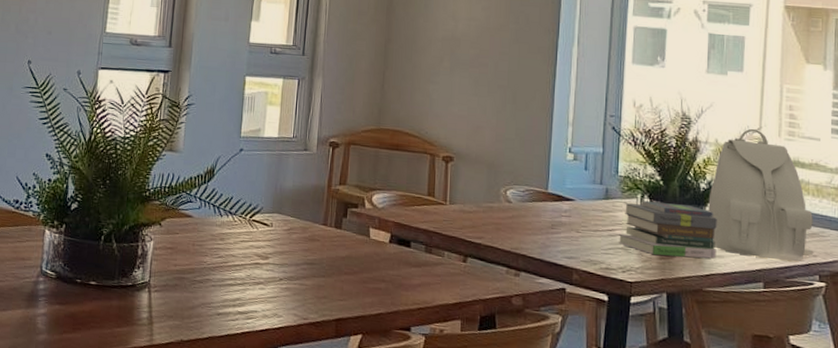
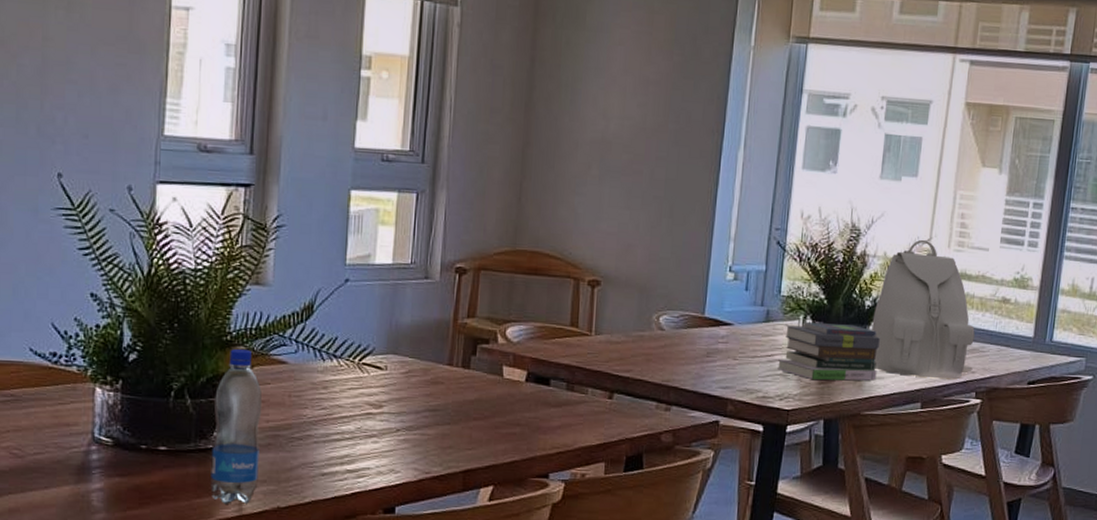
bottle: none [128,203,172,335] -> present [210,348,263,504]

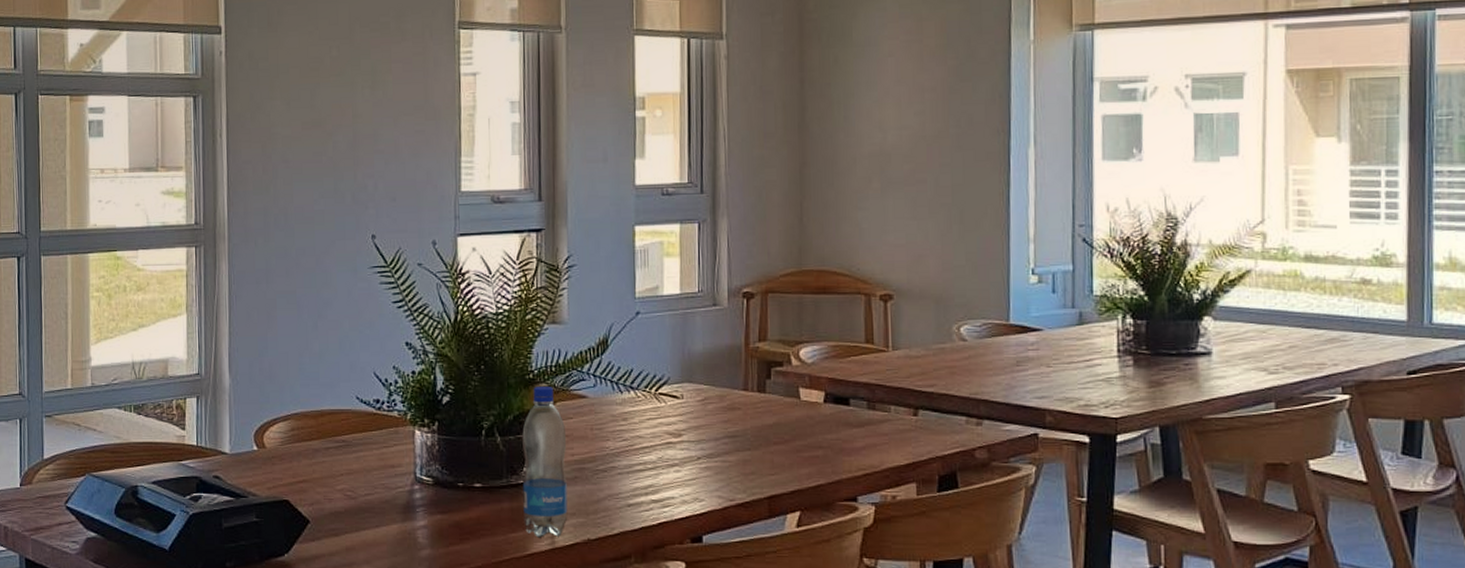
books: present [778,322,880,381] -> none [1098,321,1217,384]
backpack: present [871,239,975,380] -> none [1204,222,1334,374]

